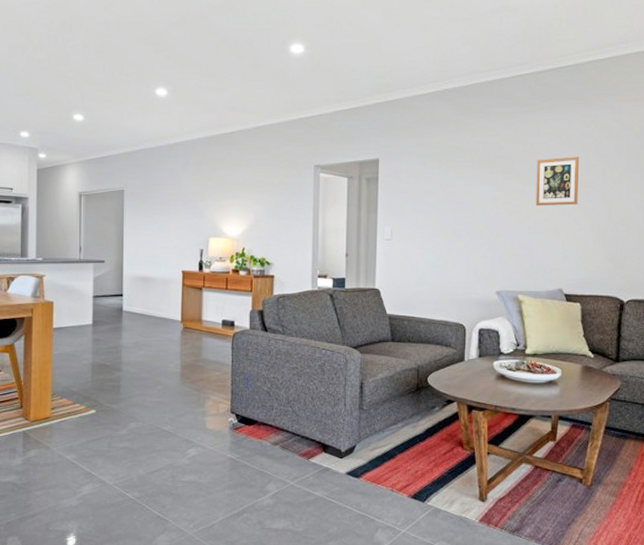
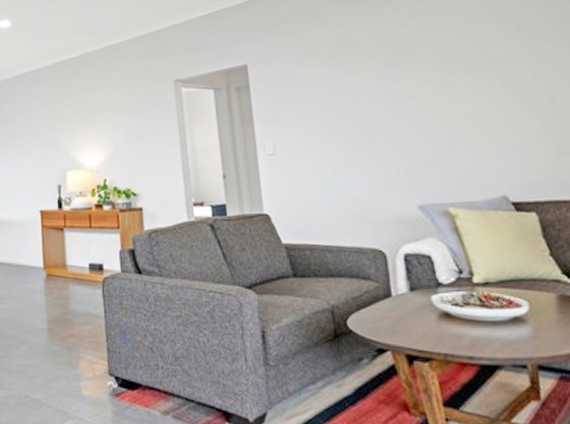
picture frame: present [535,156,579,206] -> none [441,33,506,98]

